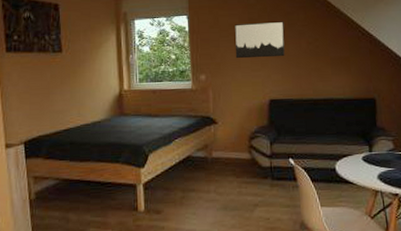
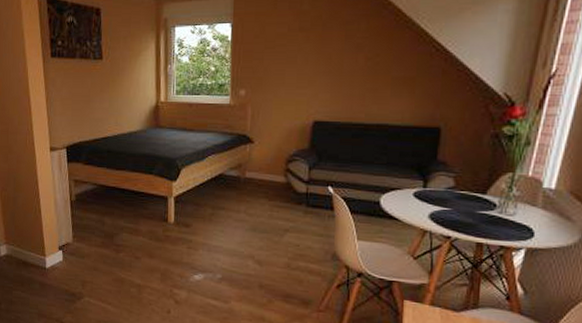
wall art: present [234,21,285,59] -> none [280,31,341,74]

